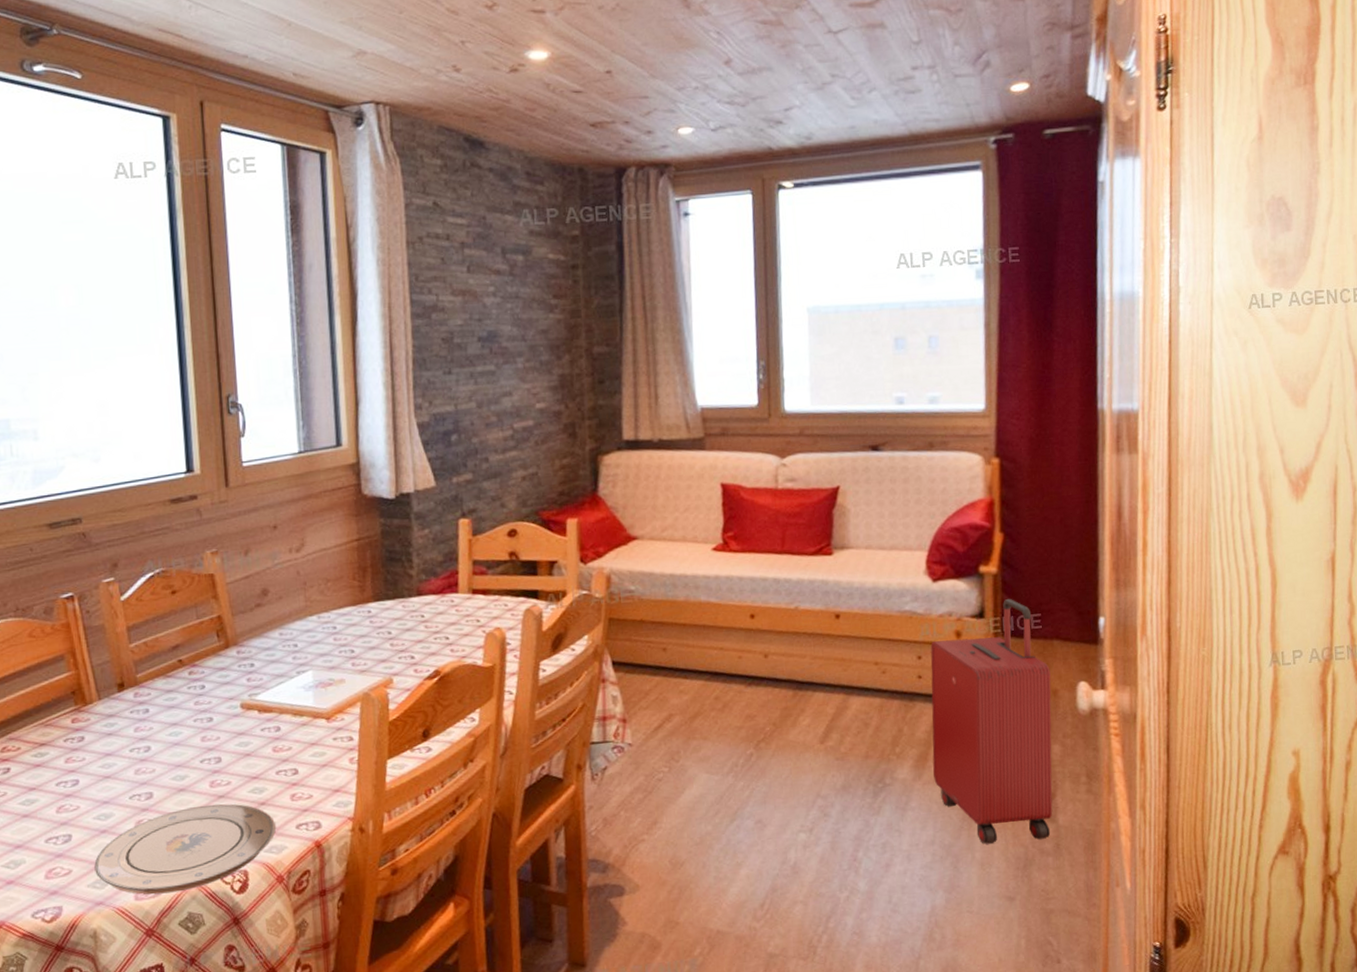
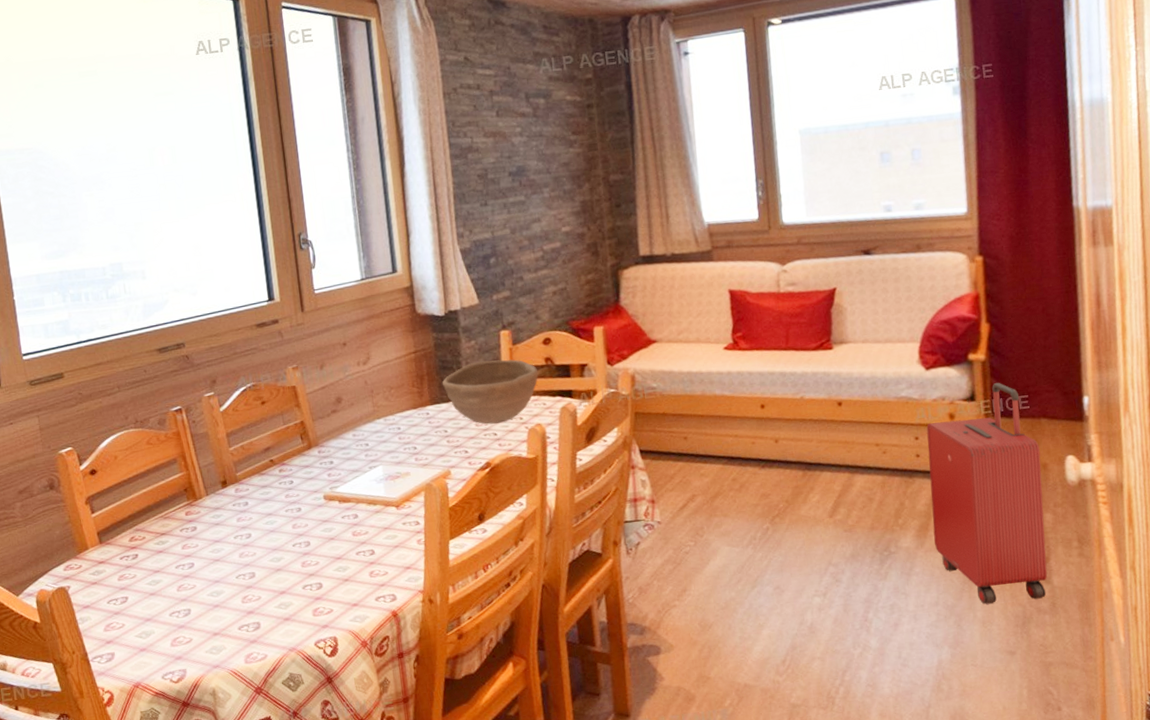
plate: present [94,803,276,895] -> none [210,580,359,659]
bowl: none [389,552,501,626] -> present [442,359,539,424]

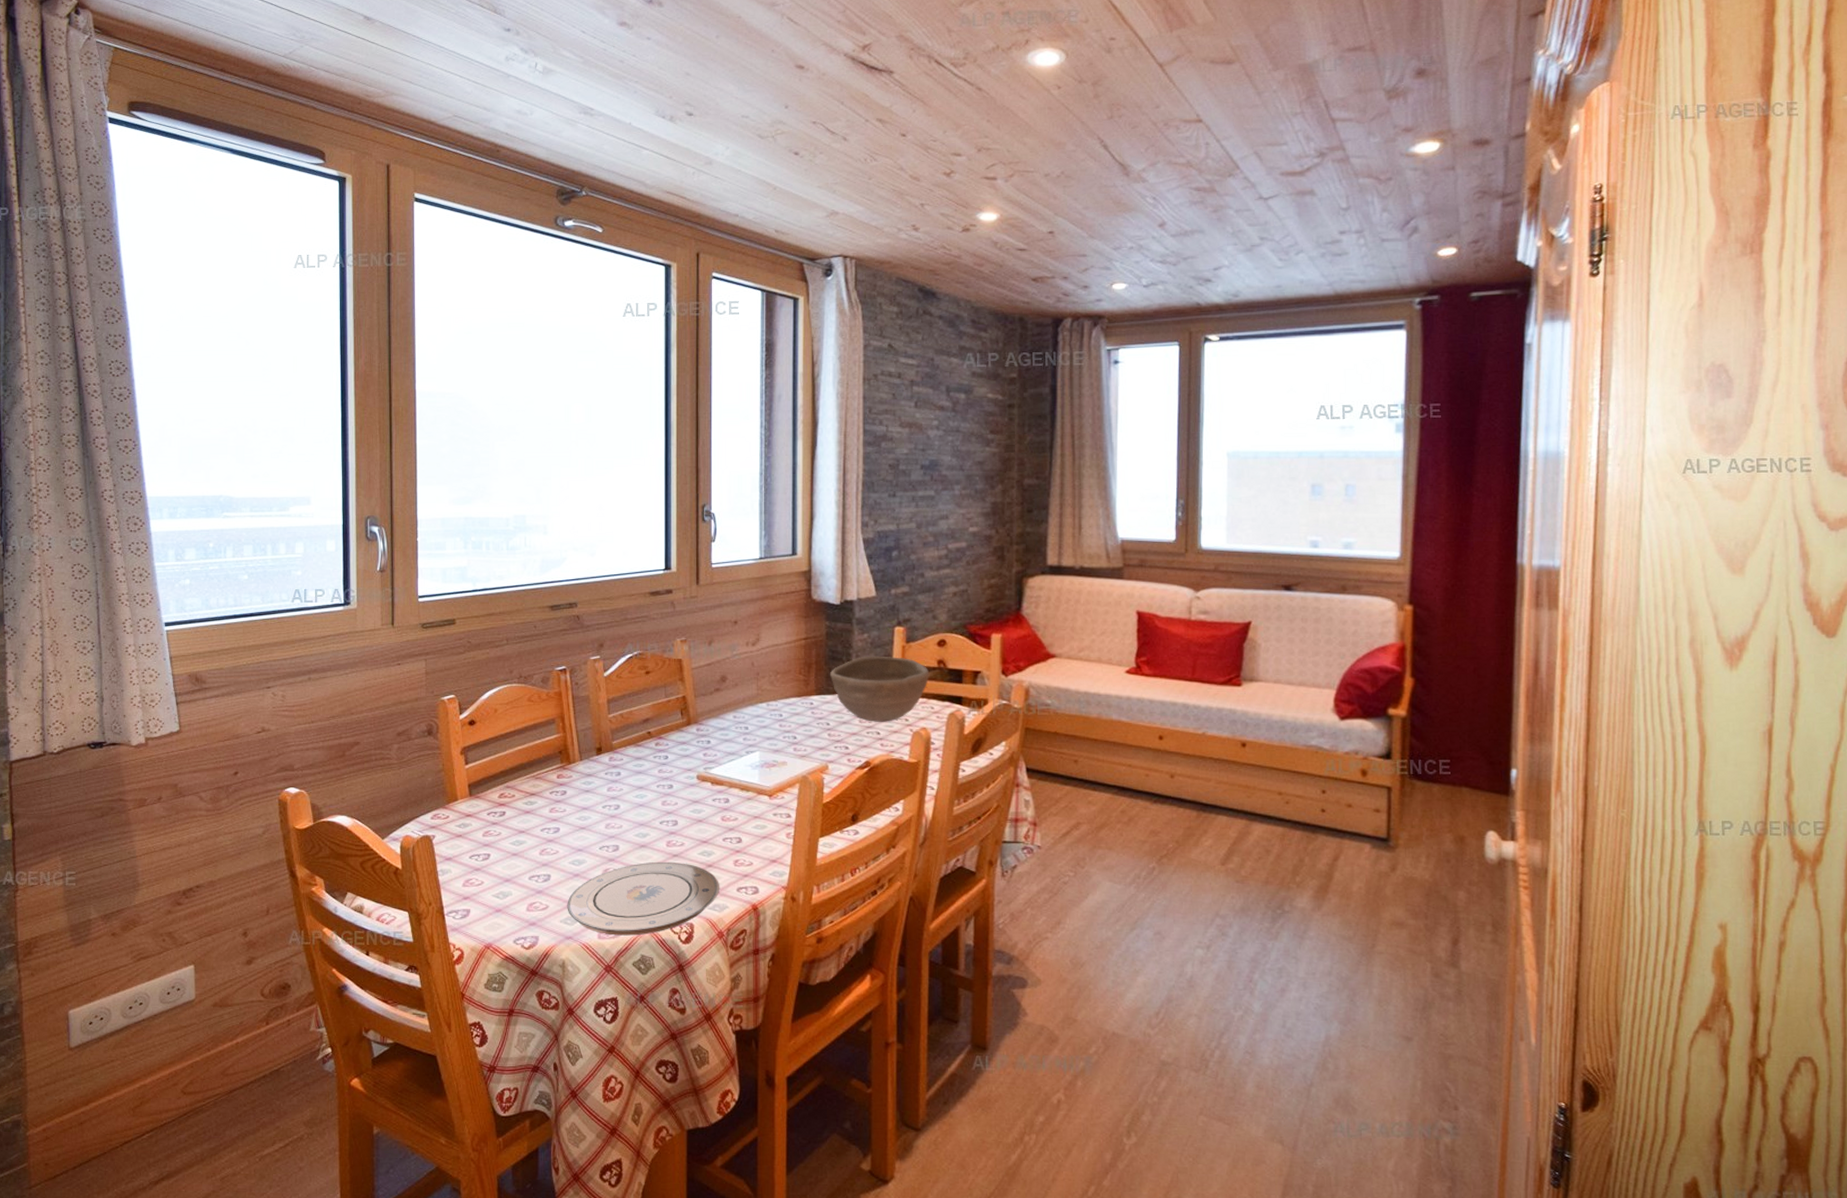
plate: none [210,580,359,659] -> present [567,861,719,936]
suitcase: present [926,382,1048,604] -> none [1333,742,1458,983]

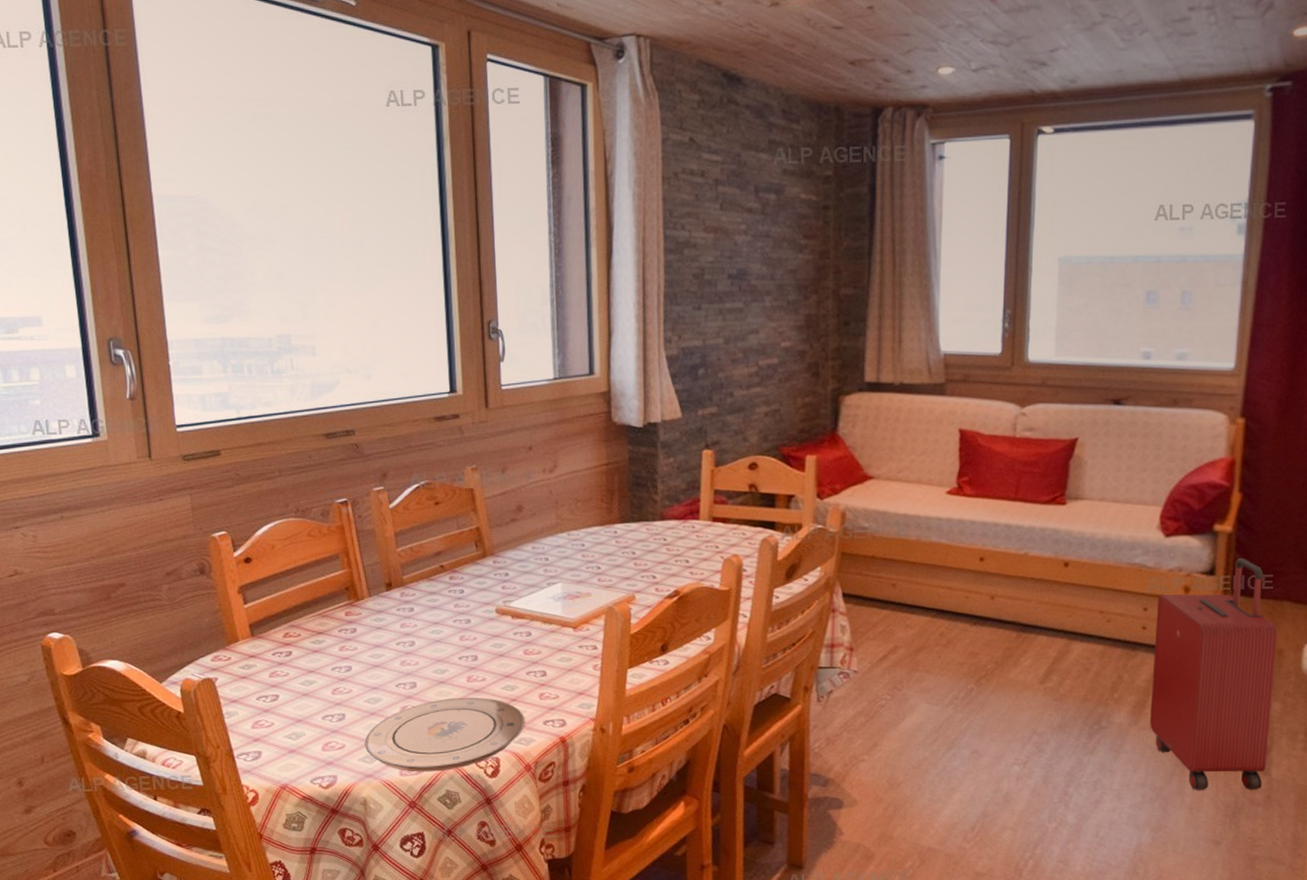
bowl: present [830,656,930,722] -> none [635,481,741,550]
suitcase: none [1333,742,1458,983] -> present [1150,557,1278,790]

